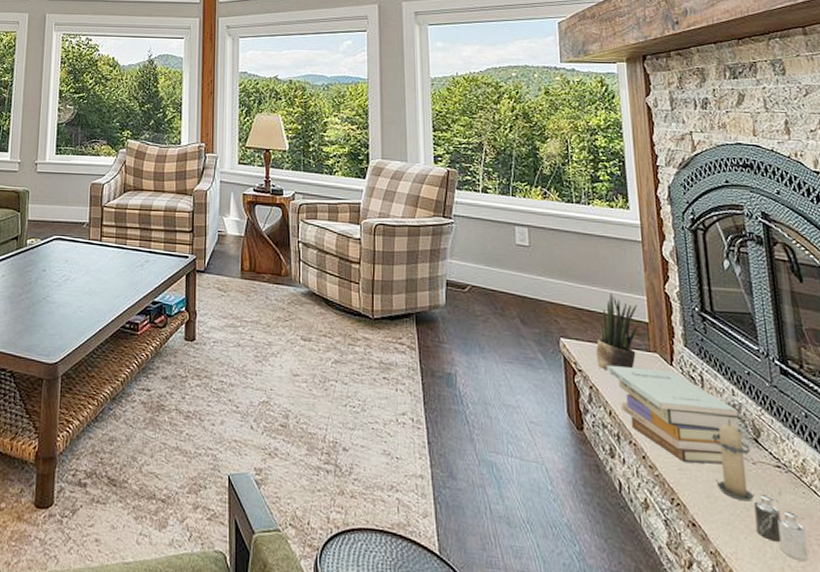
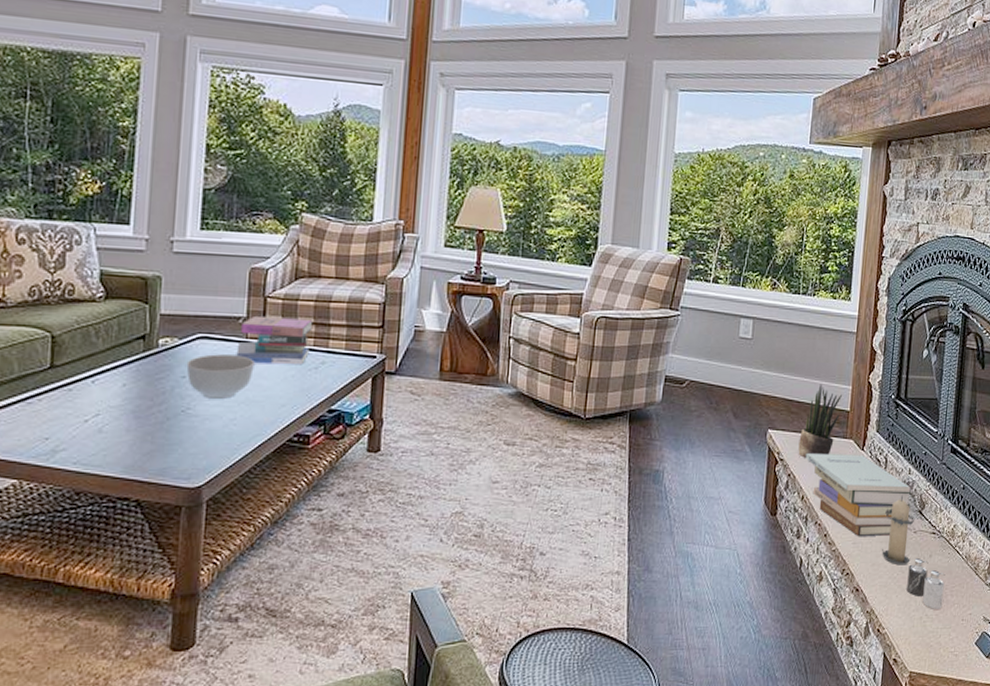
bowl: none [46,252,95,289] -> present [186,354,255,399]
books: none [82,221,139,263] -> present [236,315,313,365]

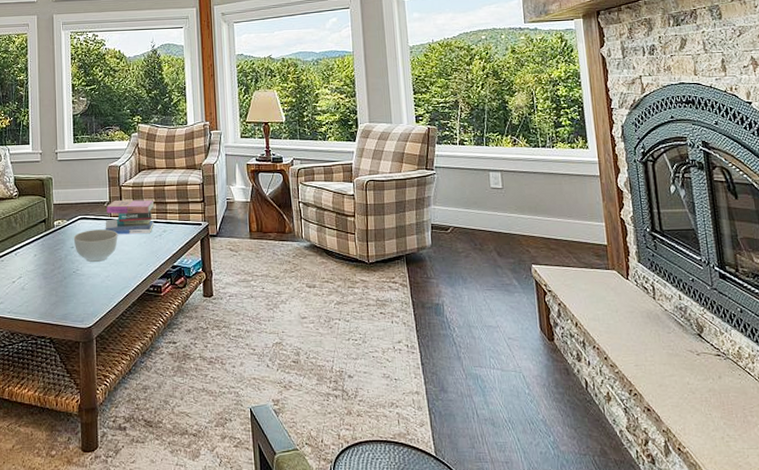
potted plant: present [798,384,843,458] -> none [563,222,599,289]
books: present [805,452,912,536] -> none [572,283,688,359]
candle: present [882,495,914,566] -> none [662,319,699,386]
candle: present [906,558,945,609] -> none [698,380,744,429]

